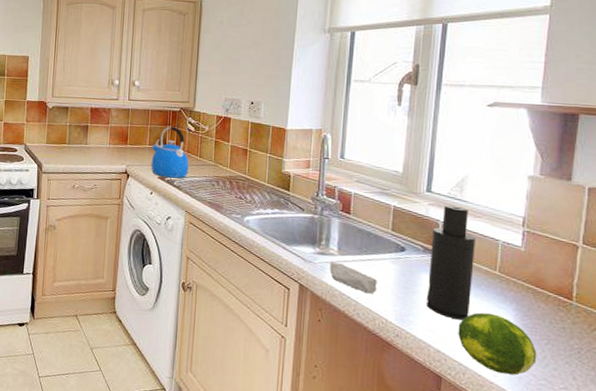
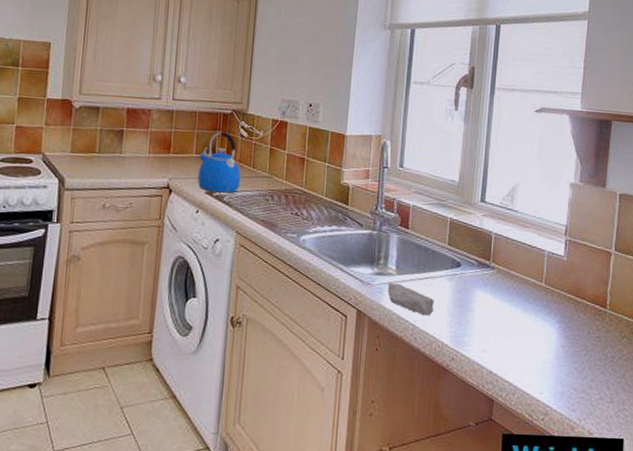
atomizer: present [426,205,475,321] -> none [479,216,524,337]
fruit: present [458,312,537,375] -> none [508,327,577,391]

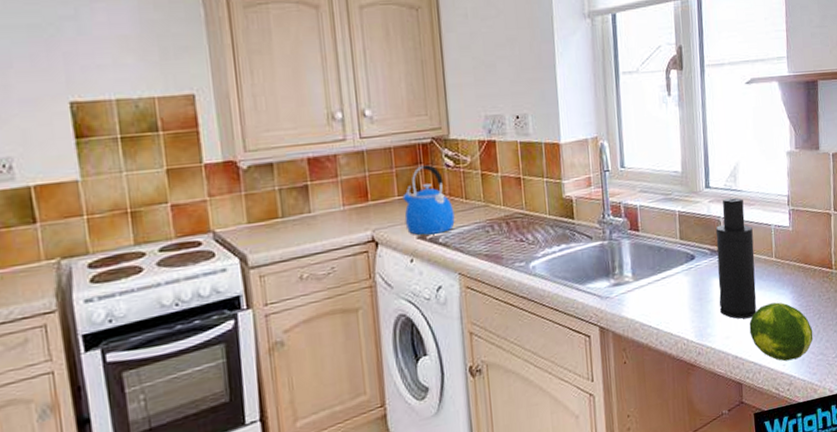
soap bar: present [387,283,434,316] -> none [626,290,675,317]
atomizer: none [479,216,524,337] -> present [715,197,757,319]
fruit: none [508,327,577,391] -> present [749,302,813,362]

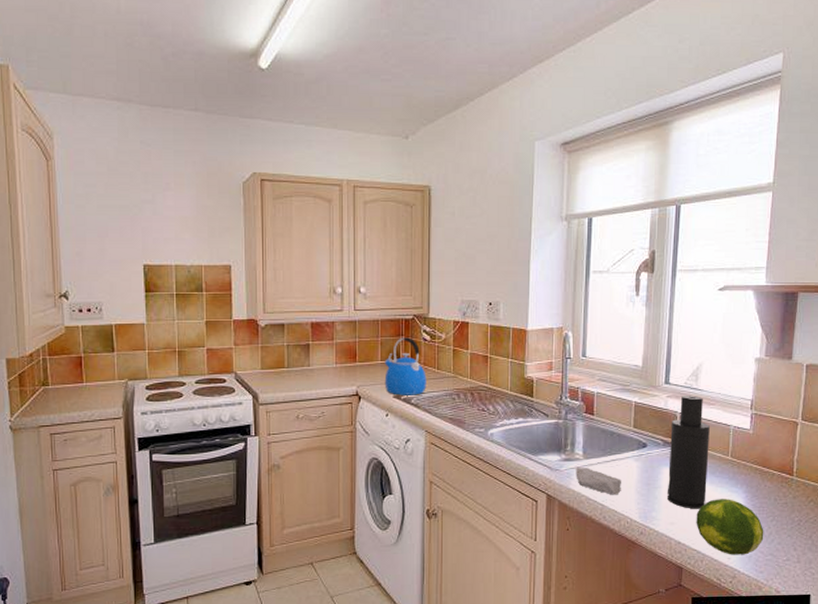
soap bar: none [626,290,675,317] -> present [576,468,621,495]

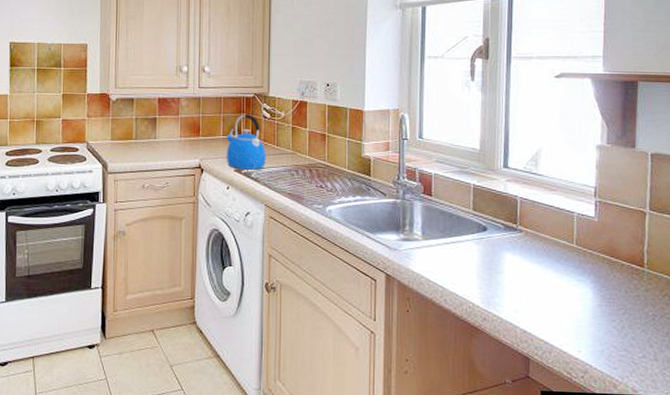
soap bar: present [576,468,621,495] -> none [415,248,462,278]
atomizer: present [667,396,710,509] -> none [509,180,553,298]
fruit: present [696,499,764,555] -> none [542,287,616,349]

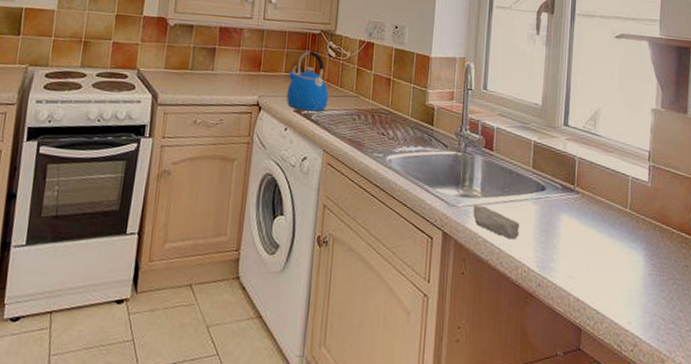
soap bar: none [415,248,462,278] -> present [473,205,519,240]

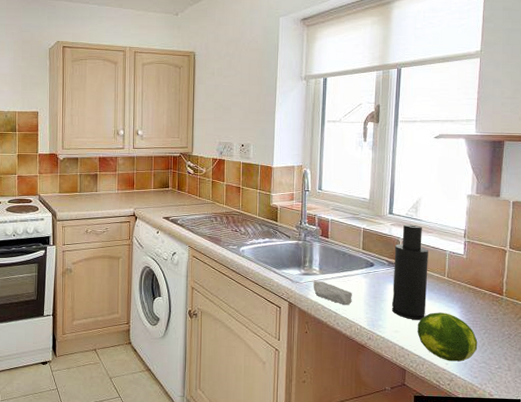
kettle: present [286,51,329,112] -> none [156,171,190,217]
atomizer: none [565,140,608,264] -> present [391,224,428,321]
fruit: none [595,254,665,321] -> present [417,312,478,362]

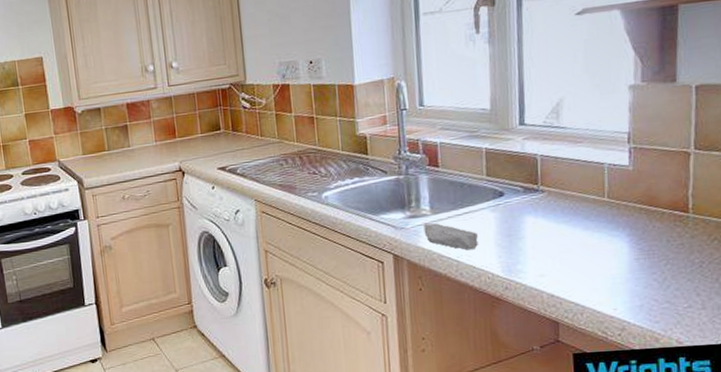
atomizer: present [391,224,428,321] -> none [531,134,581,259]
fruit: present [417,312,478,362] -> none [570,244,657,306]

